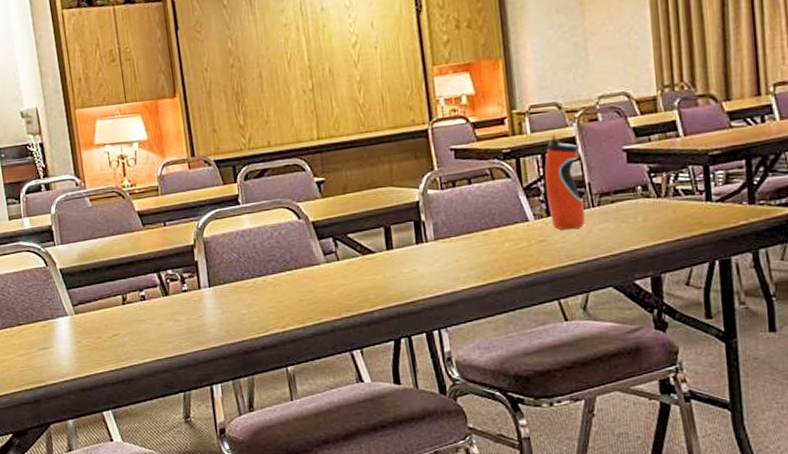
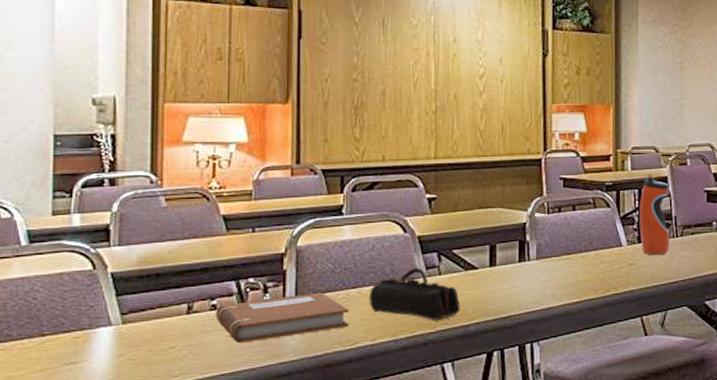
notebook: none [145,281,260,331] -> present [216,292,349,344]
pencil case: none [274,254,362,307] -> present [369,268,460,320]

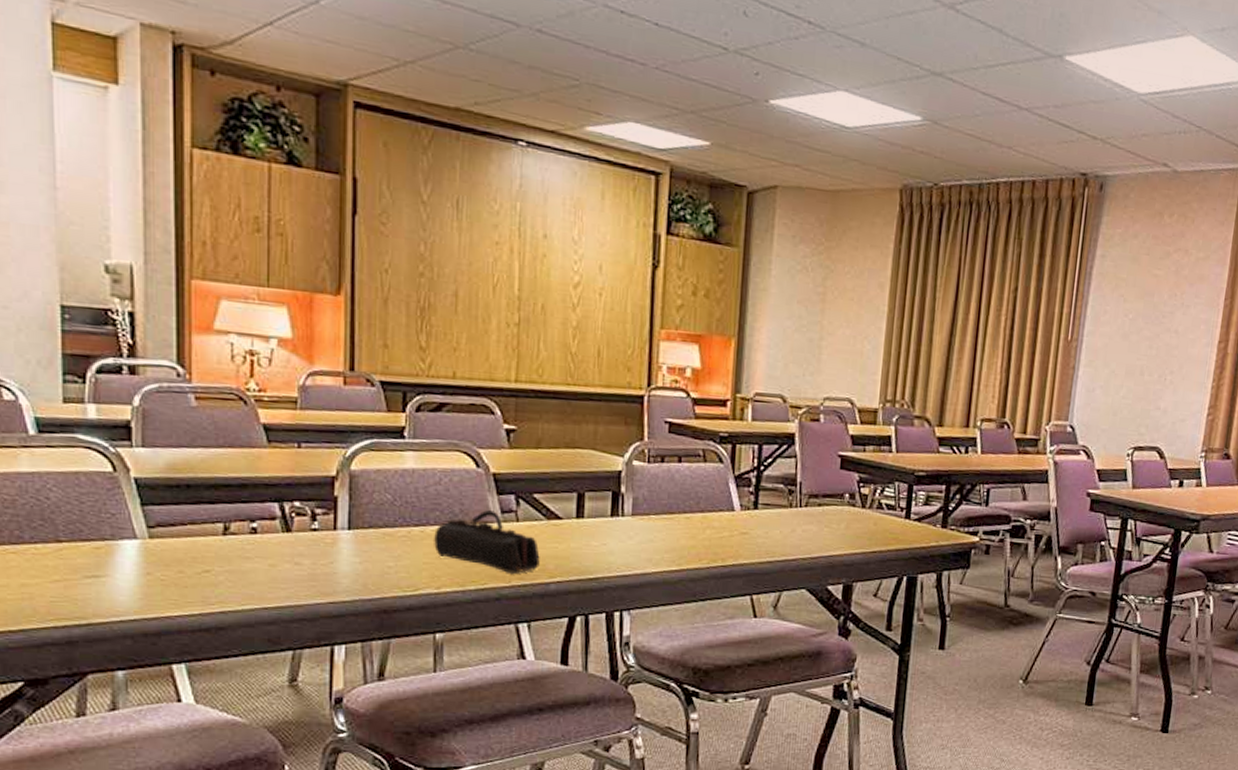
notebook: present [216,292,349,344] -> none [256,526,410,576]
water bottle: present [639,174,669,255] -> none [756,427,796,526]

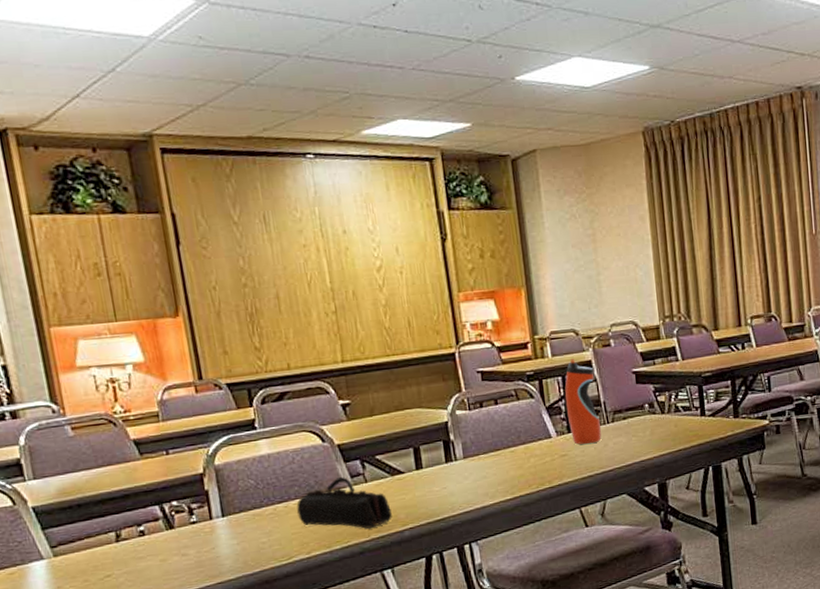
water bottle: none [756,427,796,526] -> present [564,359,602,445]

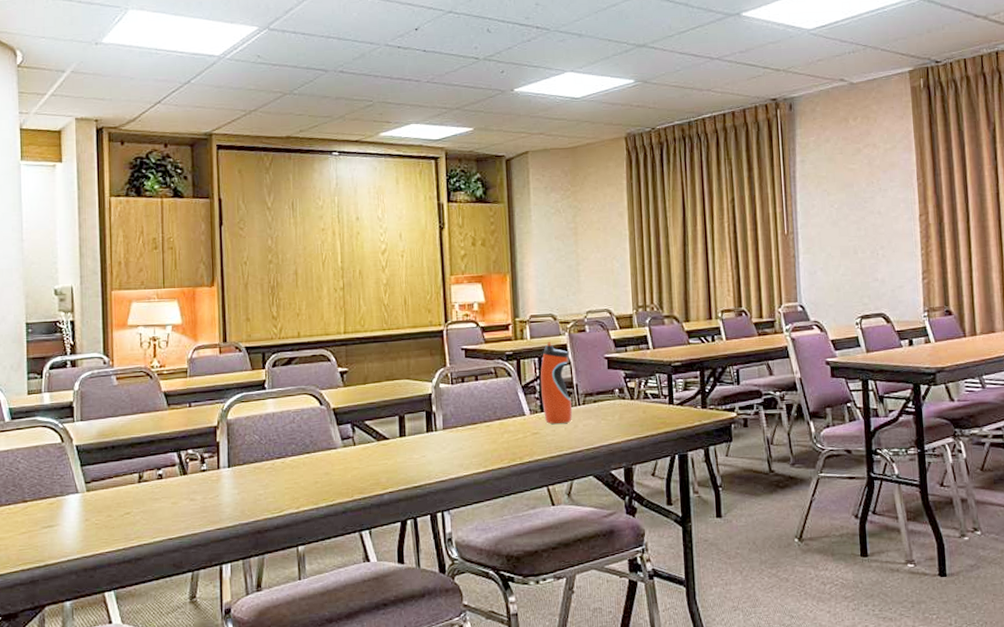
pencil case: present [296,477,392,529] -> none [292,439,374,489]

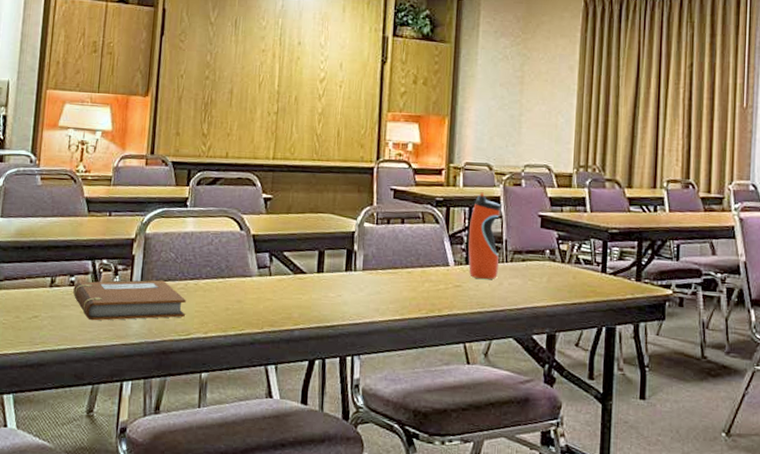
notebook: none [162,462,276,510] -> present [73,280,186,321]

